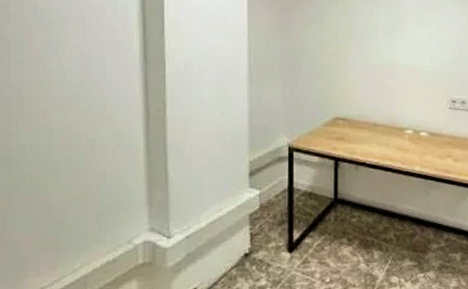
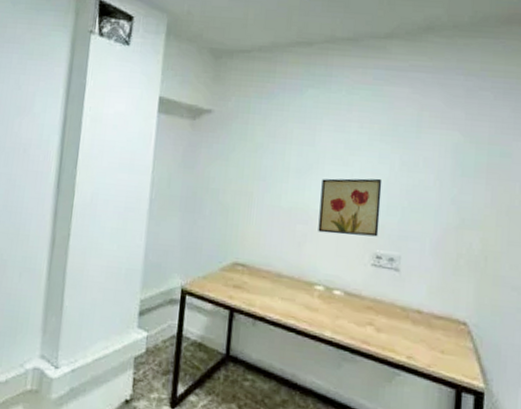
wall art: none [405,35,455,85] -> present [318,178,382,237]

